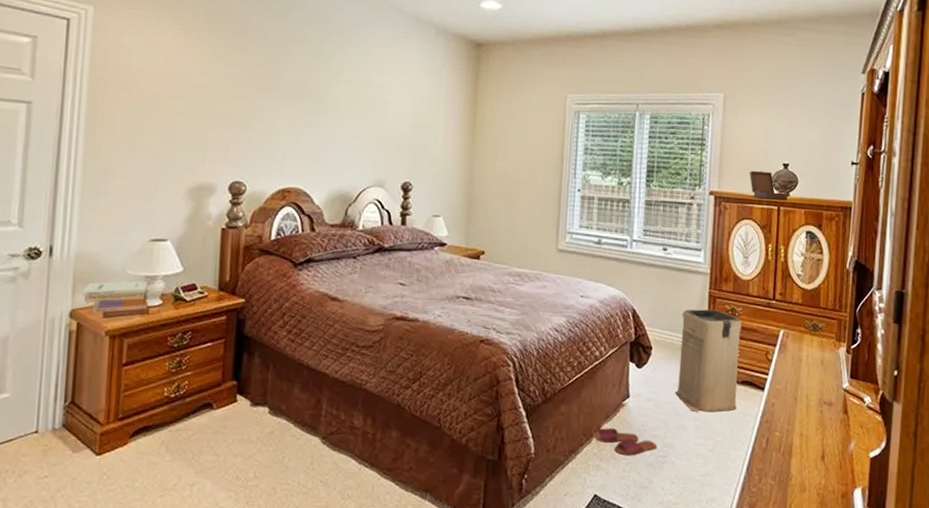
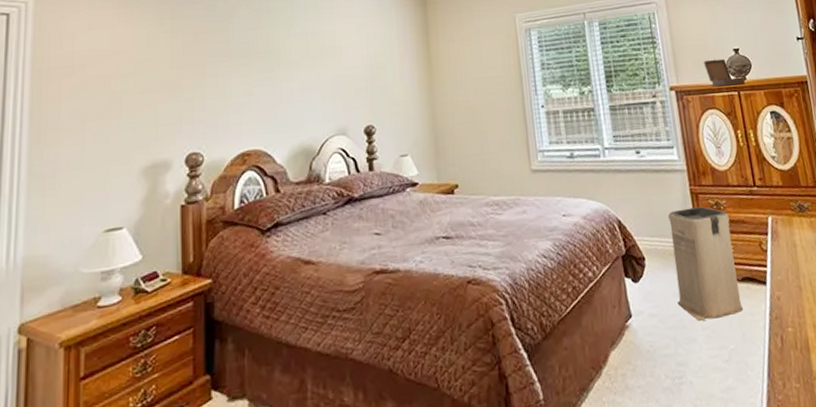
books: present [82,281,149,318] -> none [32,277,107,328]
slippers: present [593,428,658,456] -> none [602,354,671,384]

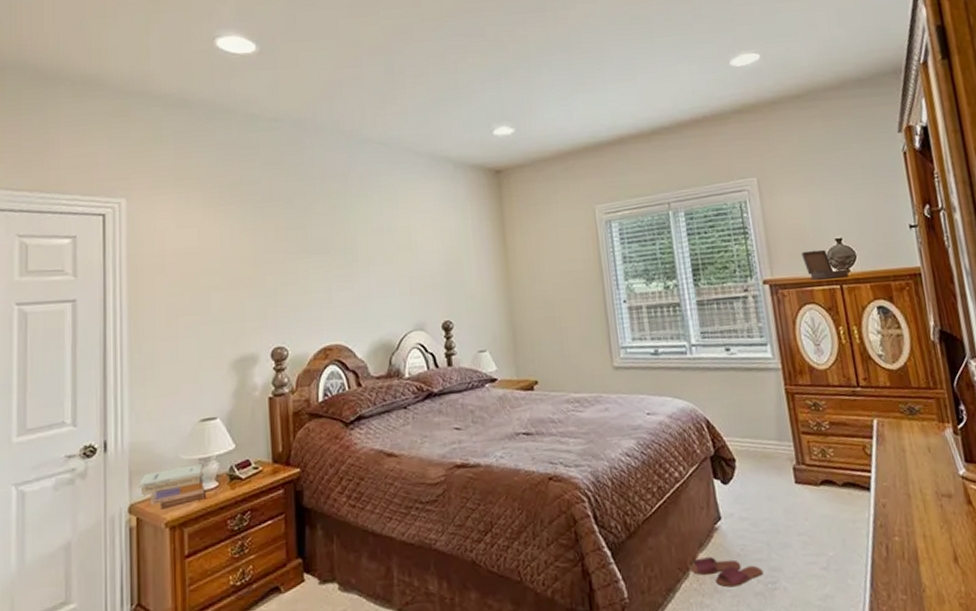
books: none [32,277,107,328] -> present [139,464,206,509]
slippers: none [602,354,671,384] -> present [689,557,764,588]
laundry basket: present [667,206,743,322] -> none [760,407,843,527]

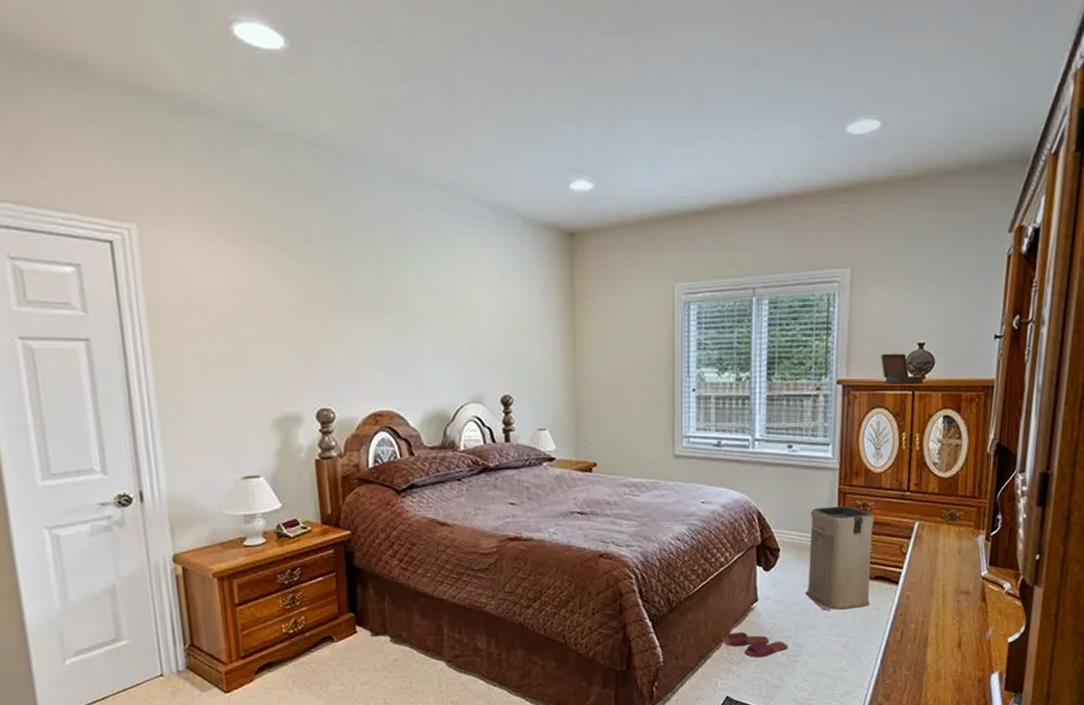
books: present [139,464,206,509] -> none [181,520,253,561]
laundry basket: none [760,407,843,527] -> present [805,506,874,611]

